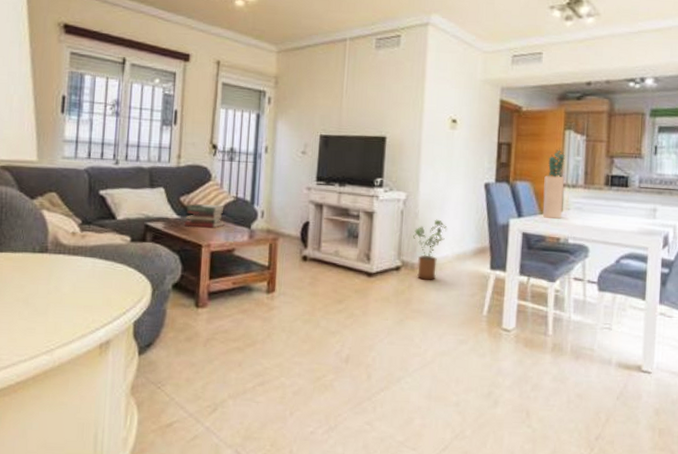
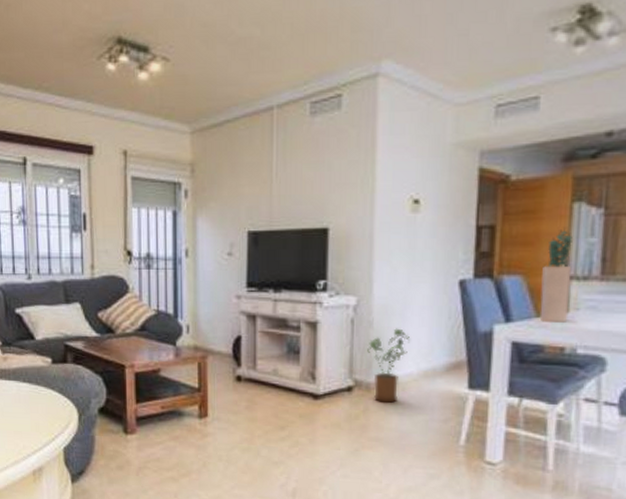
books: present [184,204,225,229] -> none [104,320,147,347]

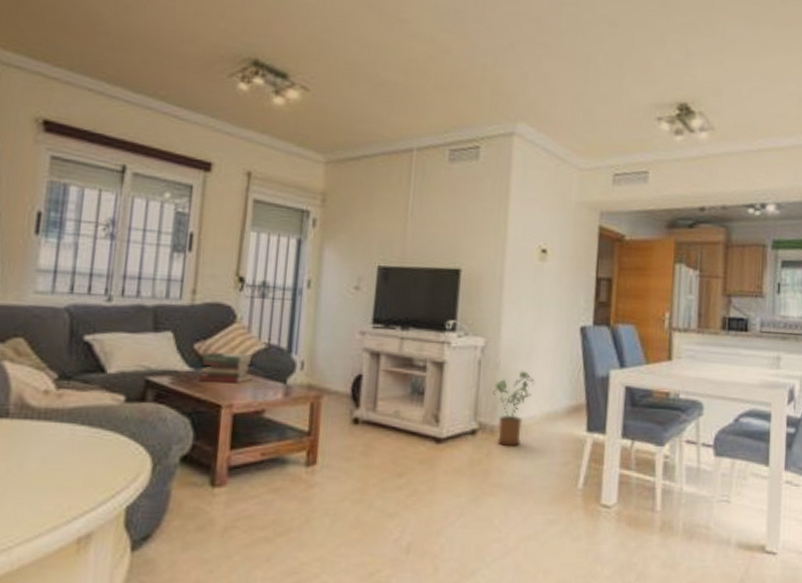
books: none [104,320,147,347] -> present [198,352,253,384]
vase: present [539,227,573,324] -> none [648,284,675,370]

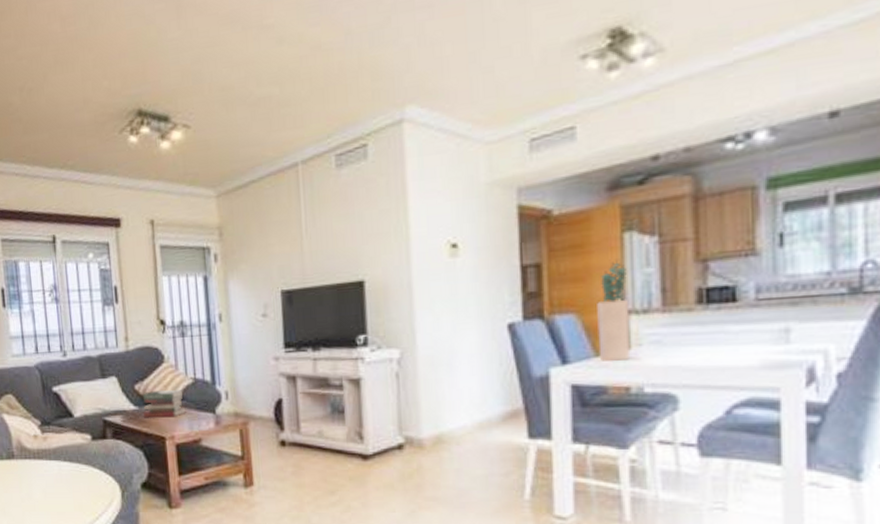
house plant: present [493,371,535,447] -> none [416,379,461,460]
vase: none [648,284,675,370] -> present [597,259,631,362]

